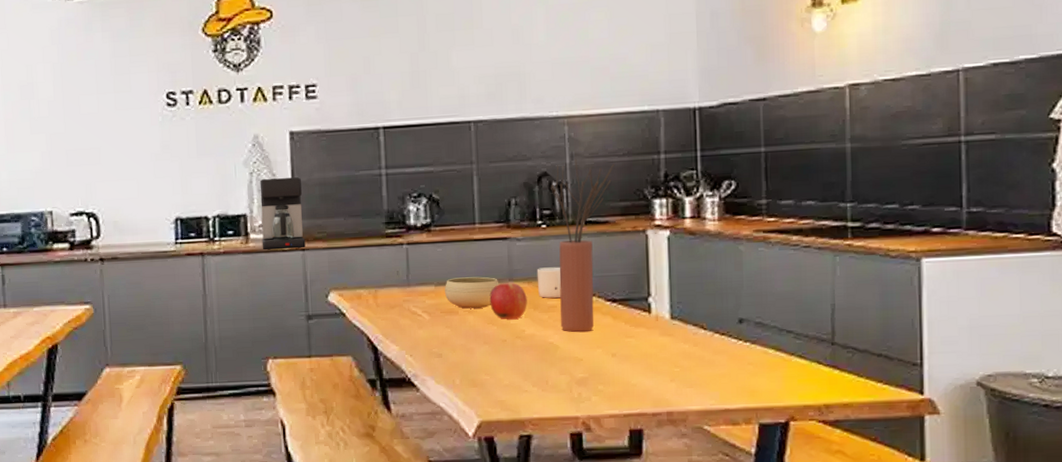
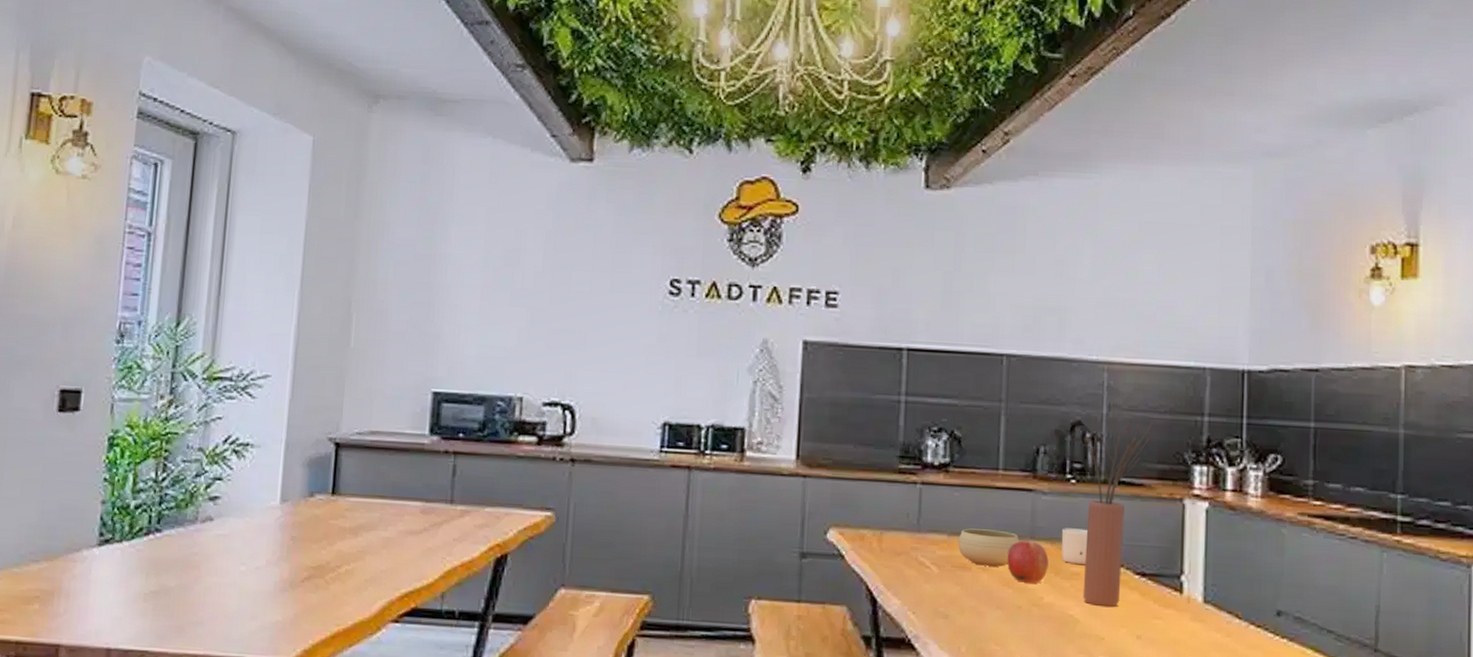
coffee maker: present [259,177,306,250] -> none [758,390,810,474]

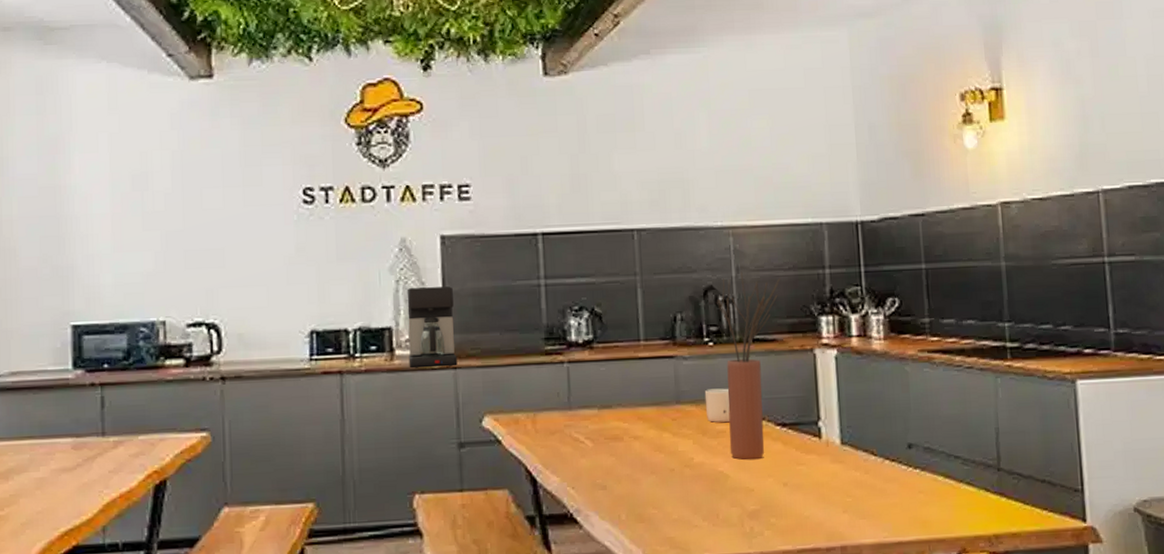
coffee maker: none [758,390,810,474] -> present [407,286,458,368]
bowl: present [958,528,1019,567] -> none [609,399,666,435]
fruit: present [1007,541,1049,583] -> none [656,405,696,446]

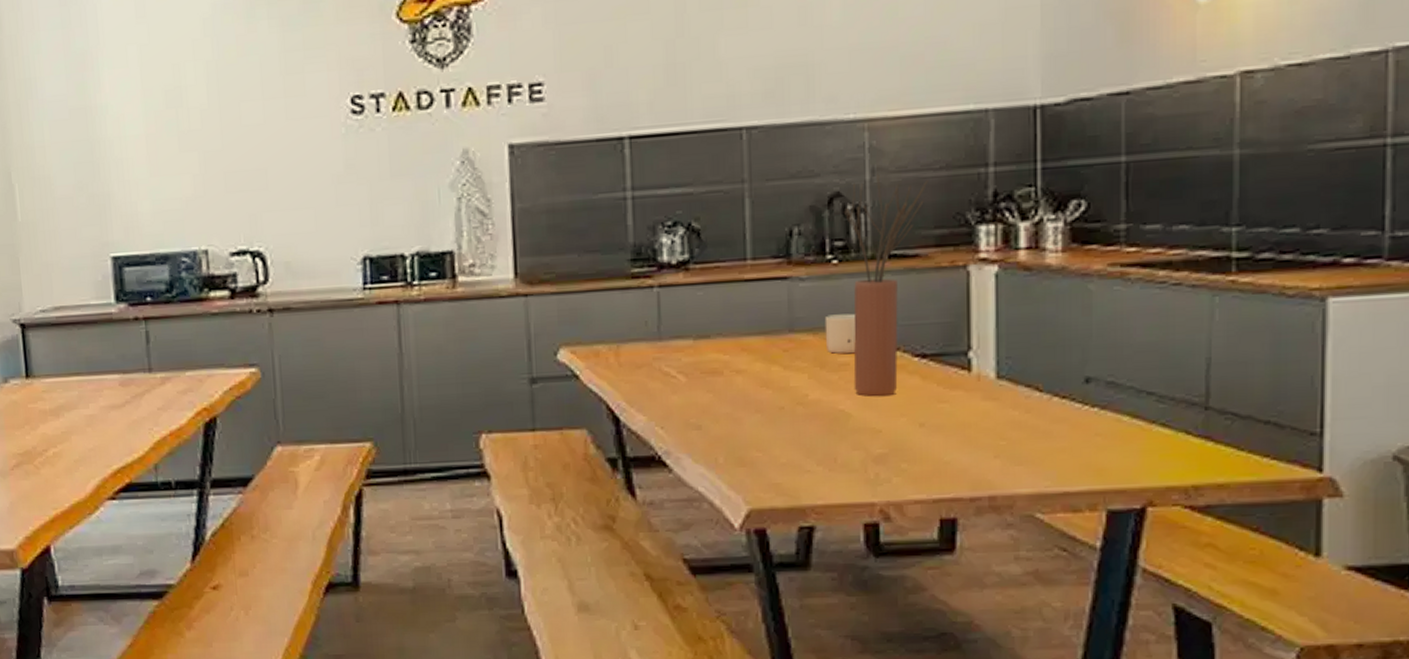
coffee maker: present [407,286,458,368] -> none [470,203,529,297]

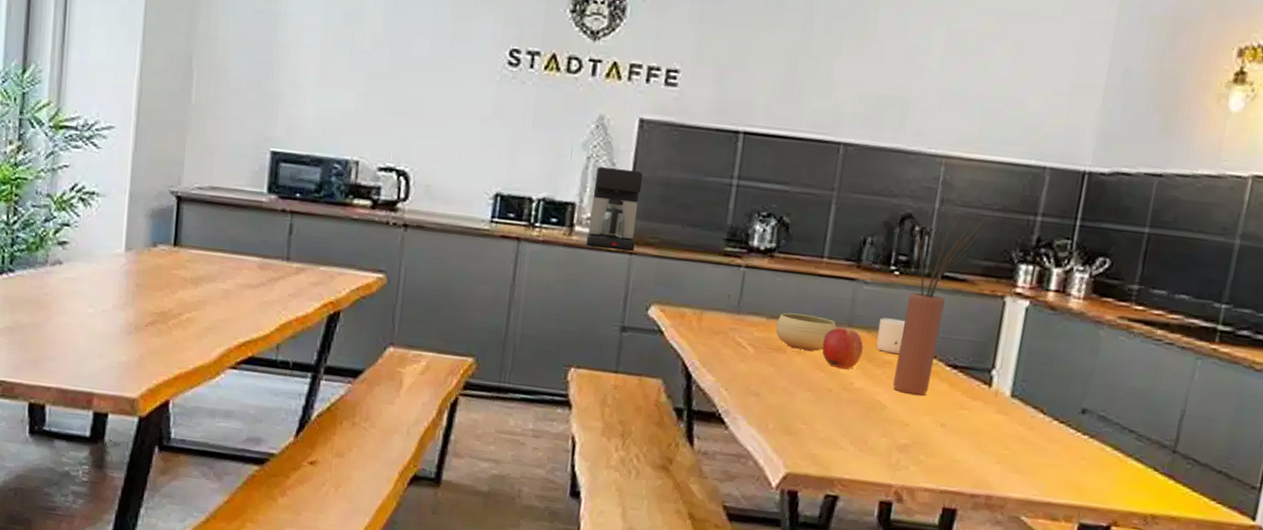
coffee maker: none [470,203,529,297] -> present [586,167,643,252]
bowl: none [706,327,776,368] -> present [775,312,837,351]
fruit: none [763,334,812,381] -> present [822,327,864,369]

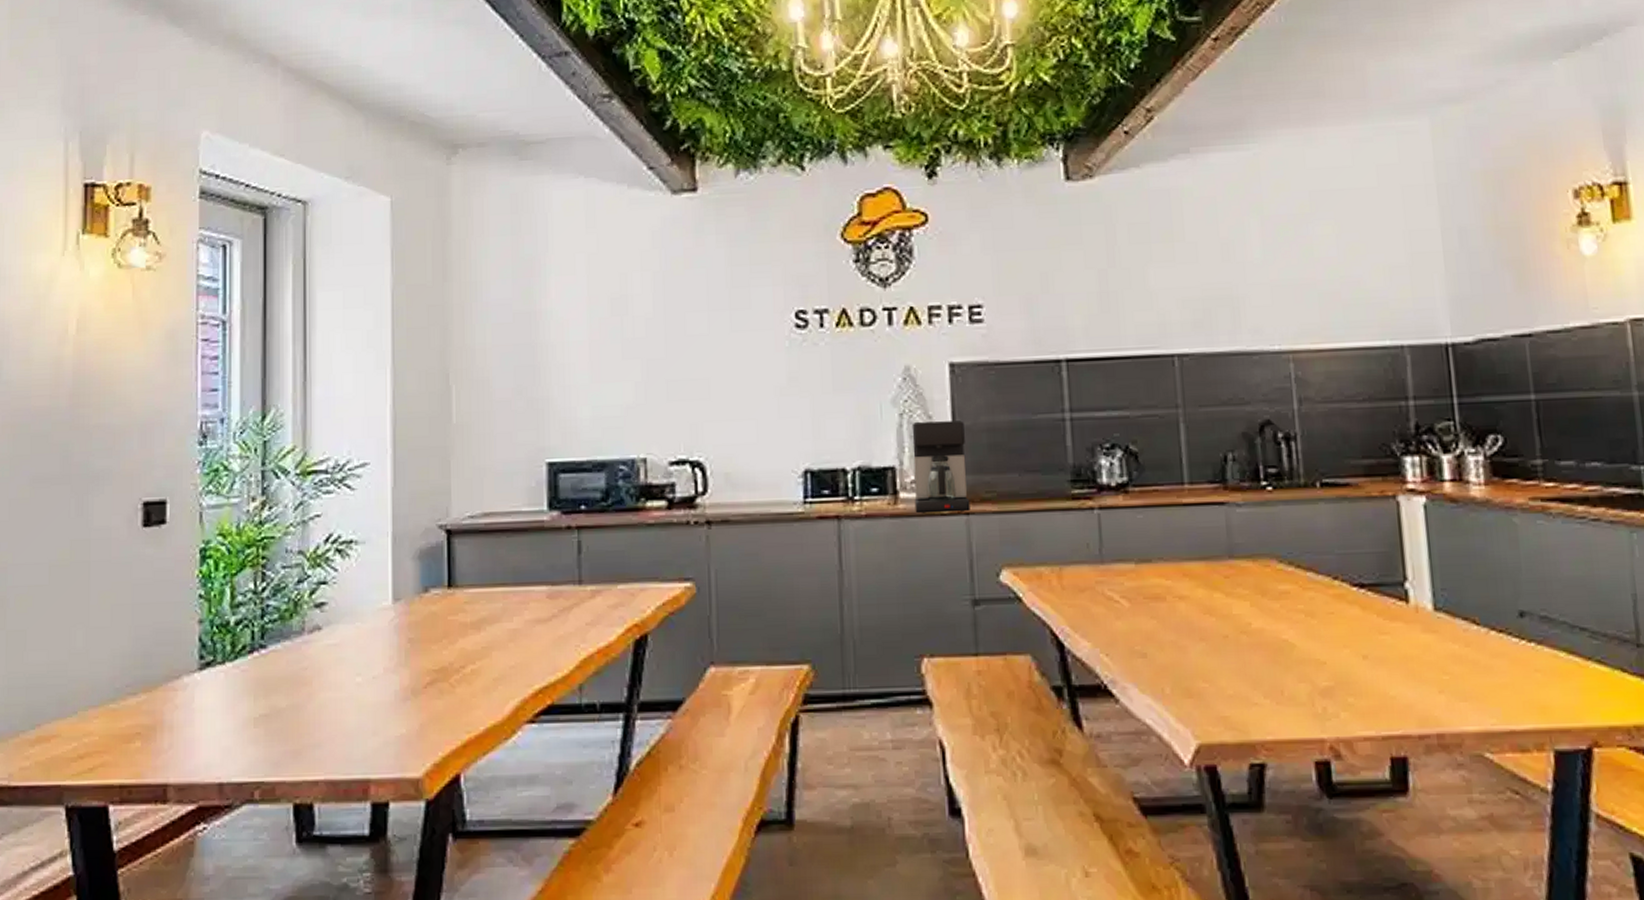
bowl: present [775,312,837,351] -> none [1148,552,1217,594]
fruit: present [822,327,864,369] -> none [1204,561,1253,608]
mug: present [876,317,905,355] -> none [1263,541,1295,582]
vase: present [892,204,986,396] -> none [1274,403,1353,627]

